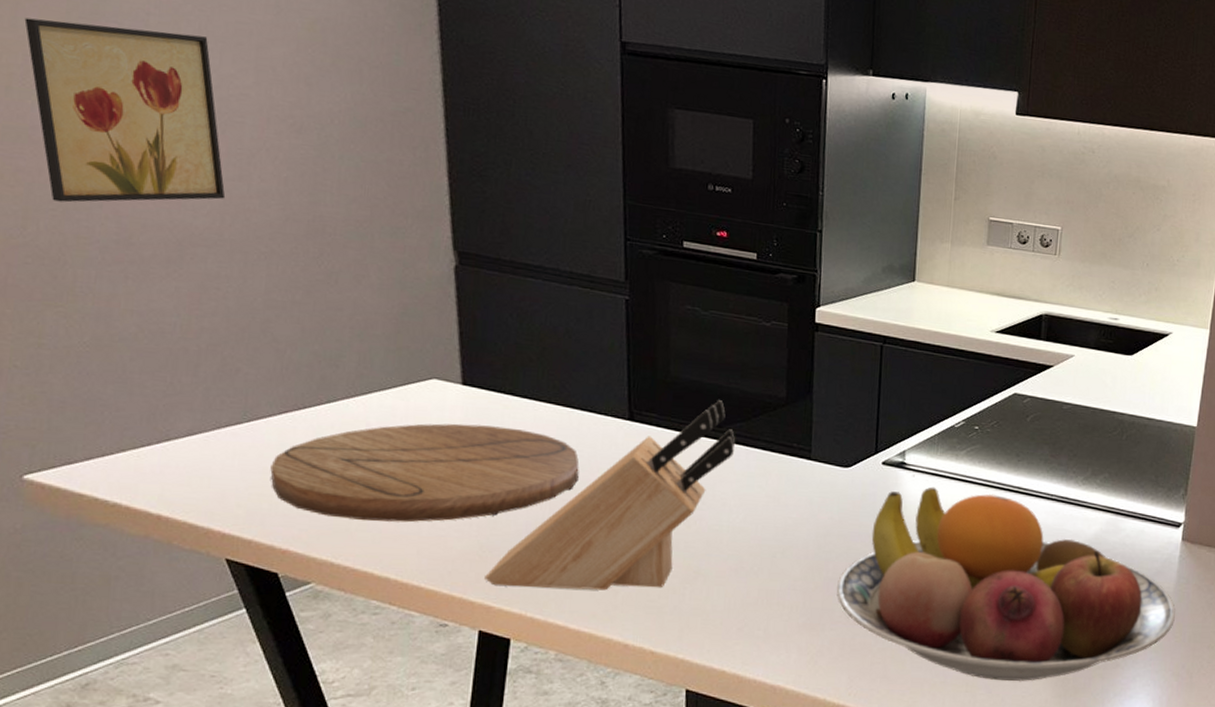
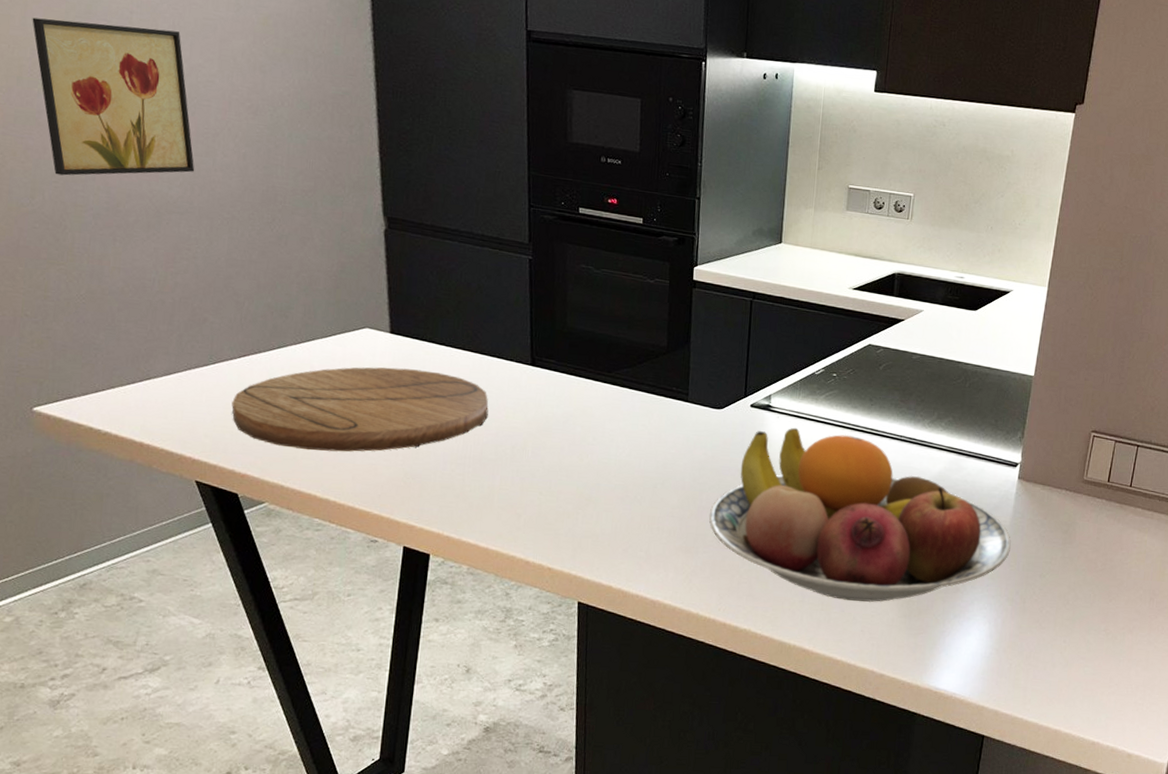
knife block: present [485,400,736,591] -> none [408,348,623,514]

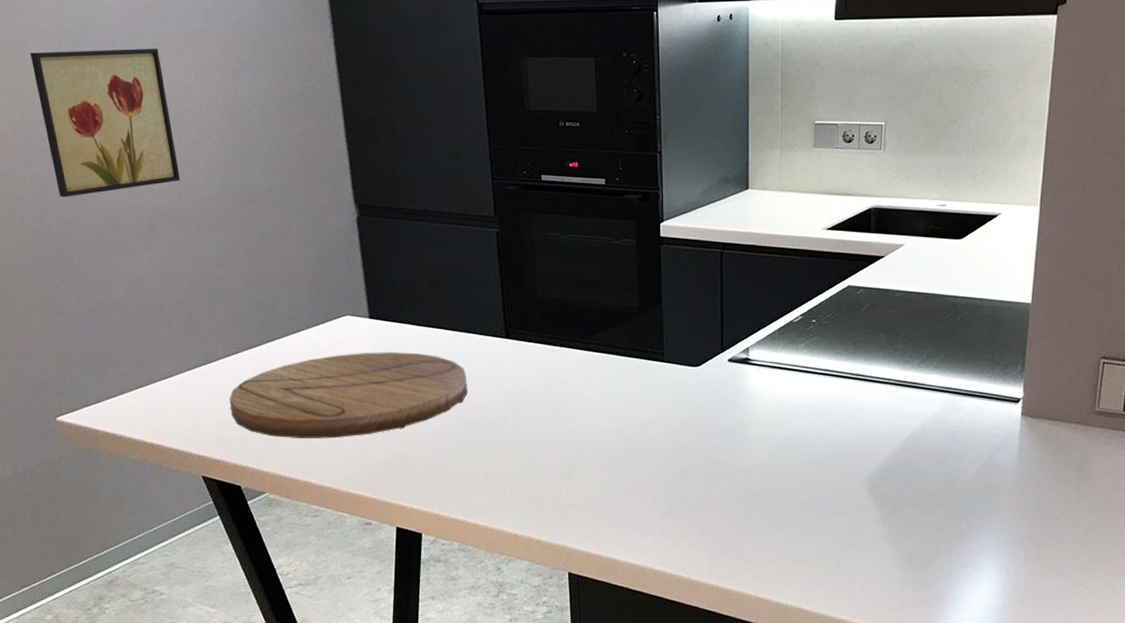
fruit bowl: present [708,427,1011,603] -> none [693,379,1018,557]

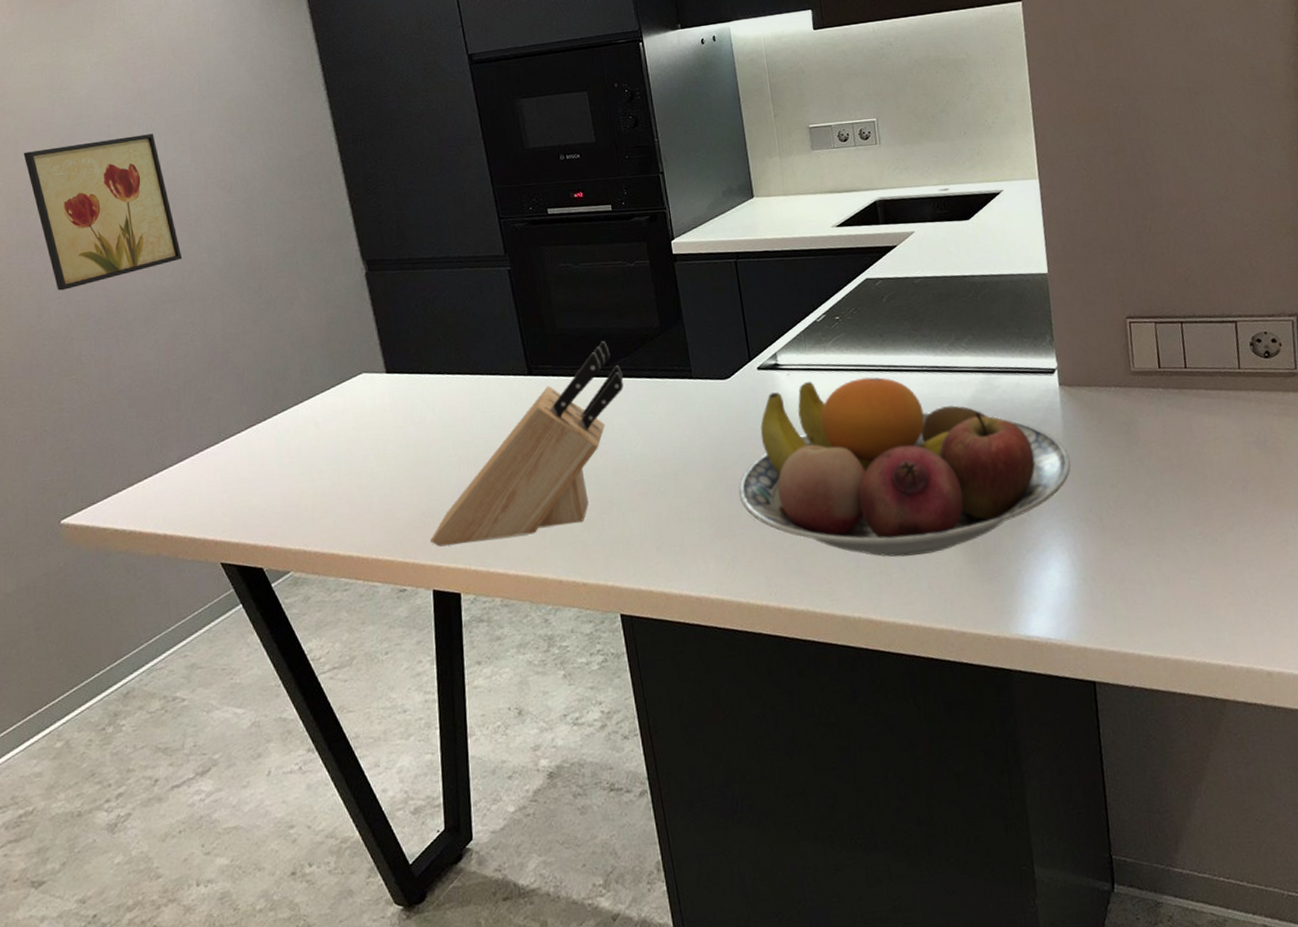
cutting board: present [229,352,468,439] -> none [245,402,495,510]
knife block: none [398,314,597,489] -> present [430,341,624,547]
fruit bowl: none [693,379,1018,557] -> present [738,377,1071,557]

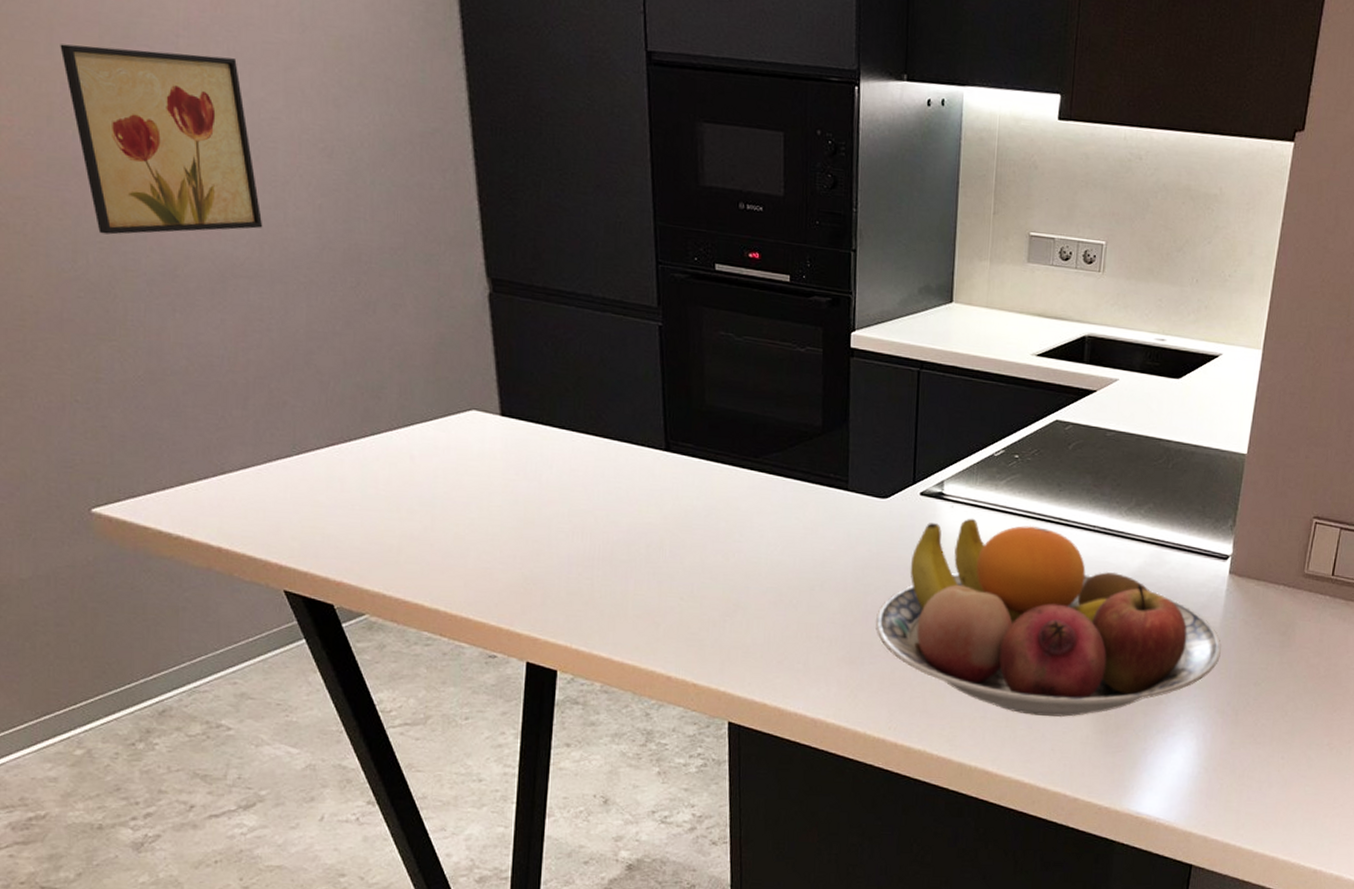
knife block: present [430,341,624,547] -> none [530,429,772,623]

